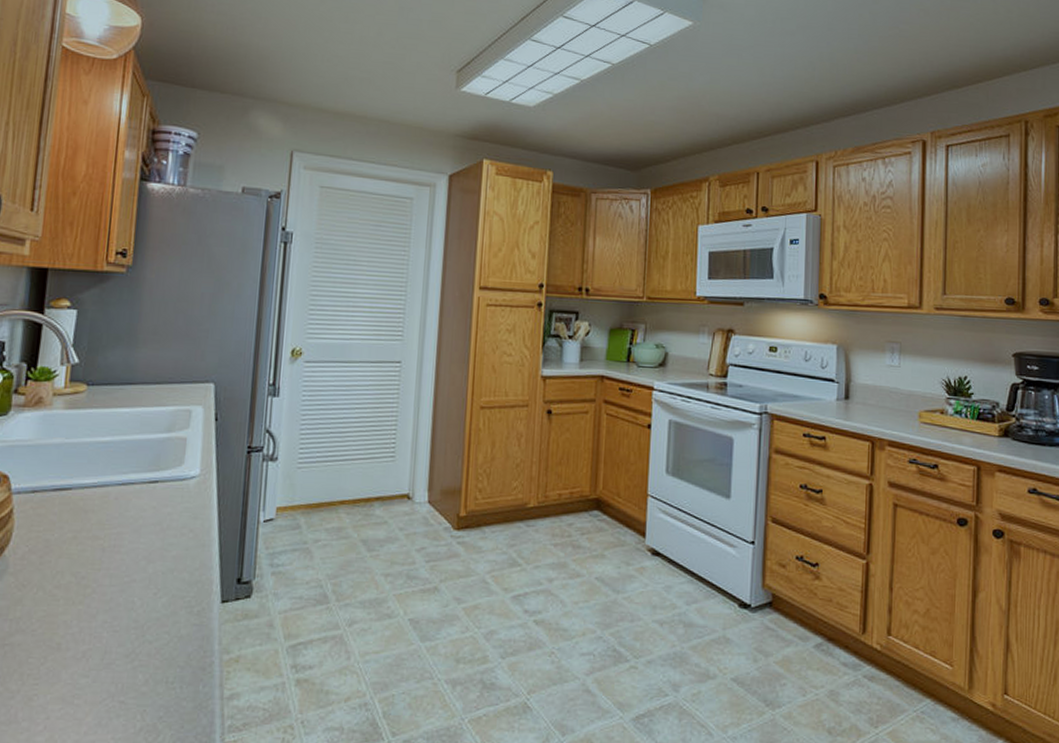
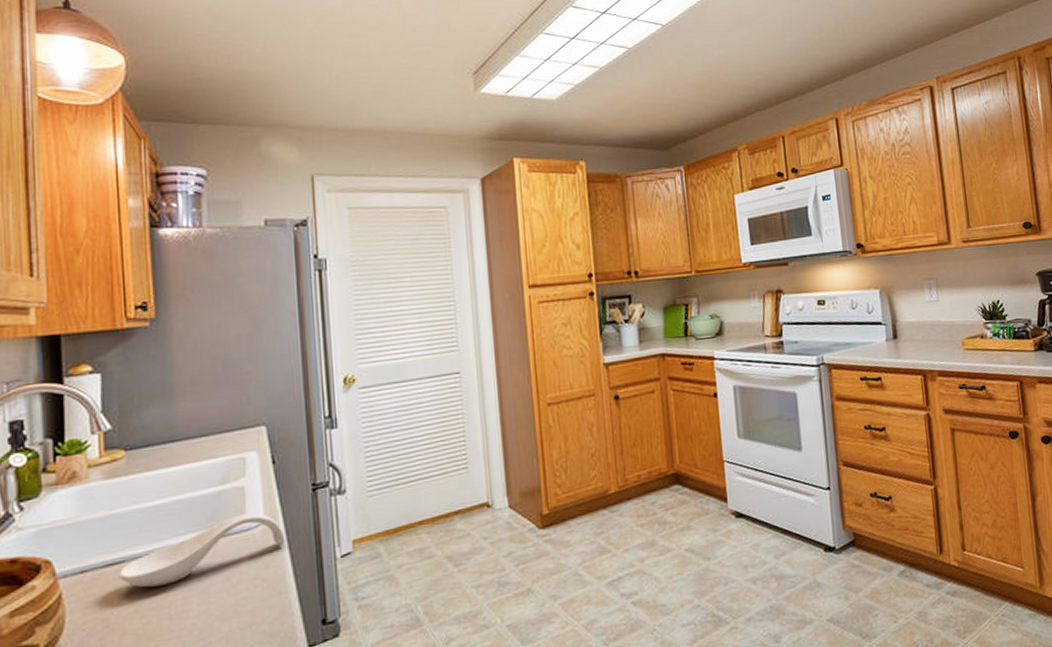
spoon rest: none [64,463,217,518] -> present [119,513,286,588]

